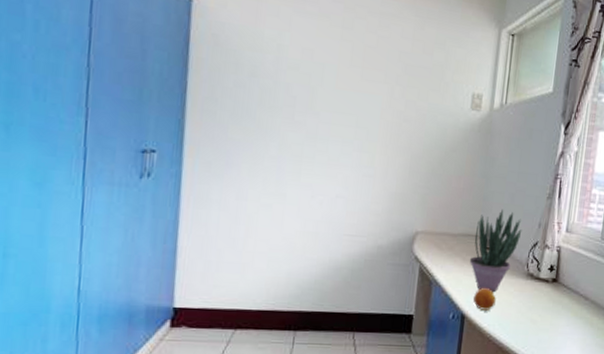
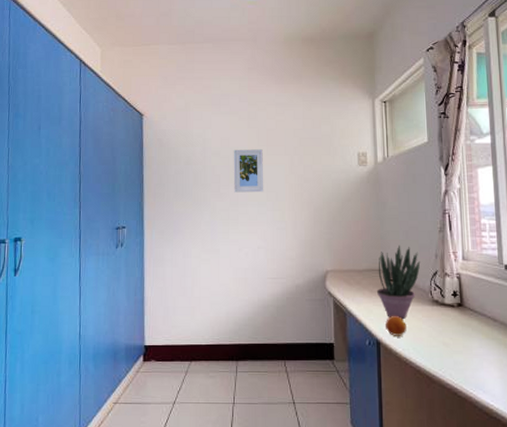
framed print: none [313,65,357,128] -> present [233,149,264,193]

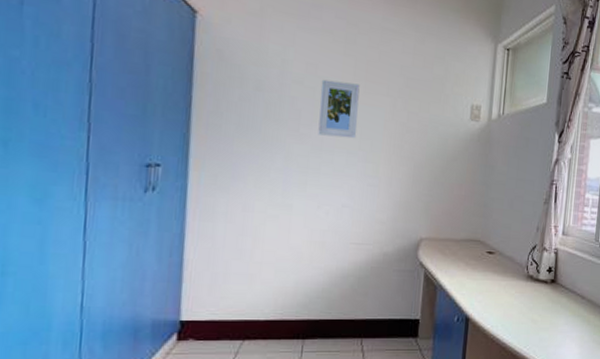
potted plant: present [376,244,421,320] -> none [472,214,522,295]
fruit: present [384,315,407,336] -> none [476,290,498,312]

